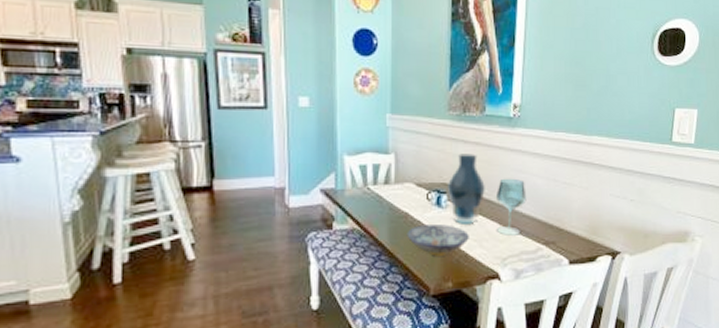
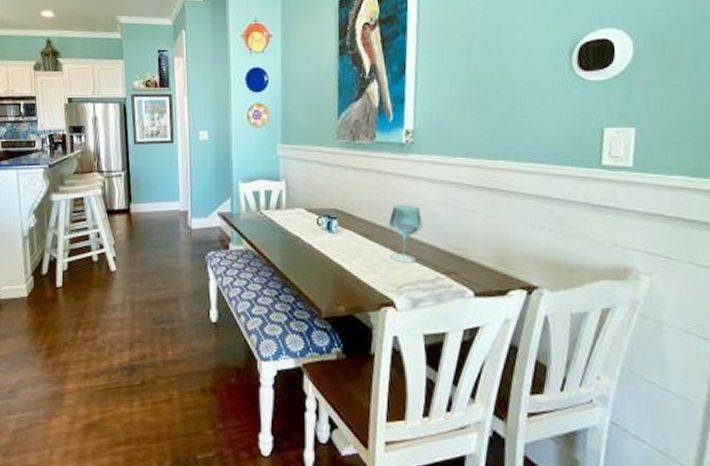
bowl: present [407,224,469,256] -> none [298,249,361,280]
vase: present [448,153,485,226] -> none [338,180,377,251]

